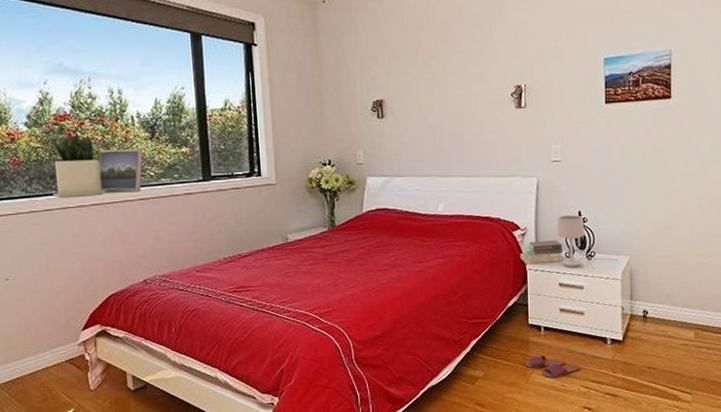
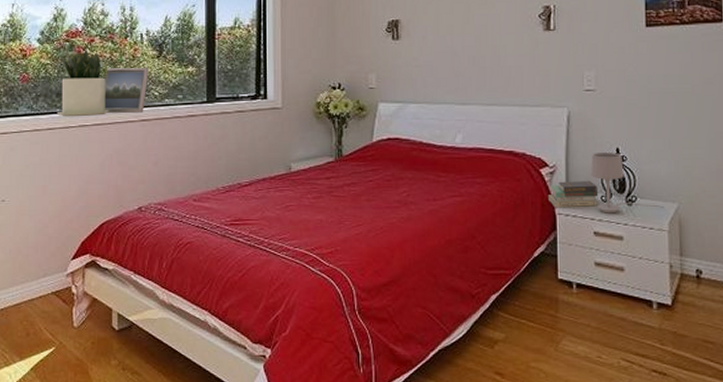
slippers: present [525,355,580,378] -> none [554,318,620,347]

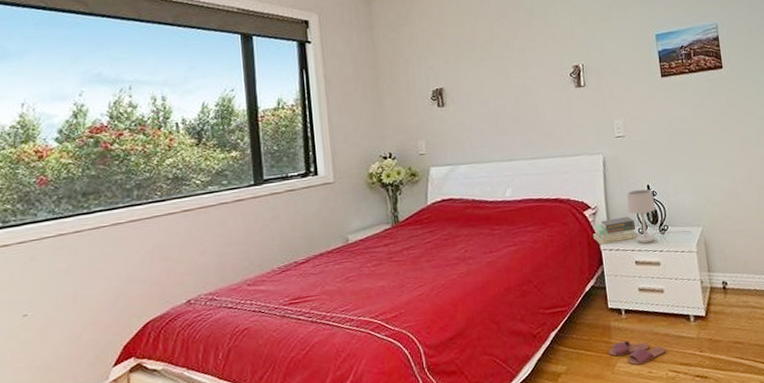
planter: present [56,50,110,117] -> none [83,144,147,218]
picture frame: present [103,68,149,113] -> none [136,157,188,207]
slippers: none [554,318,620,347] -> present [609,341,666,365]

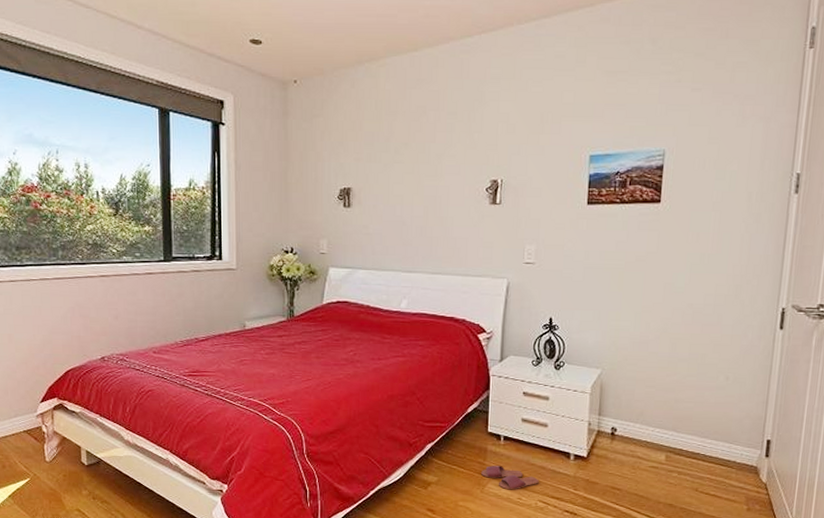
books: present [592,217,636,245] -> none [483,346,530,370]
table lamp: present [626,189,692,244] -> none [525,320,589,377]

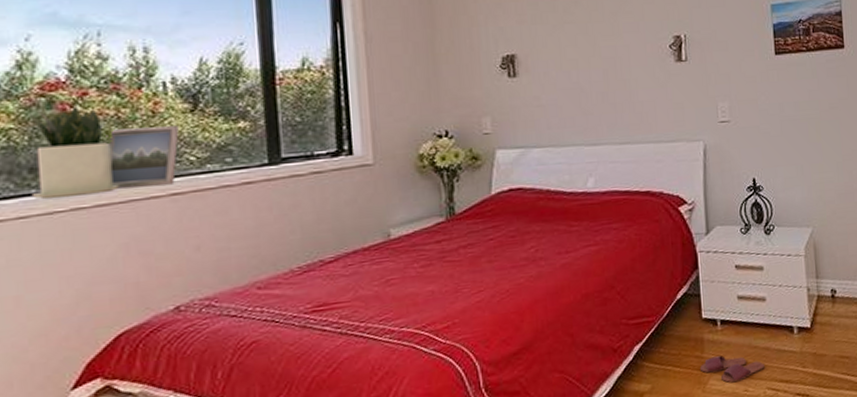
planter: none [16,205,70,271] -> present [30,106,121,200]
picture frame: none [61,224,106,269] -> present [106,126,179,189]

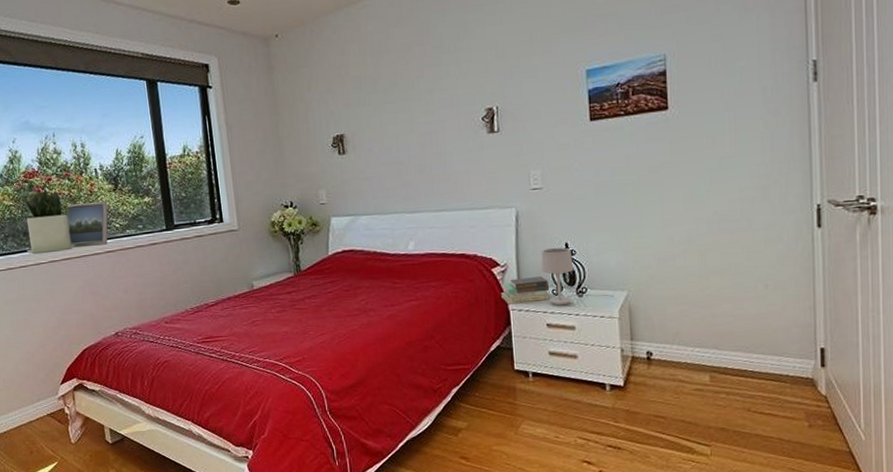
books: none [687,214,738,246] -> present [500,276,550,305]
slippers: present [700,355,765,383] -> none [513,404,576,429]
table lamp: none [729,183,800,246] -> present [540,247,615,306]

